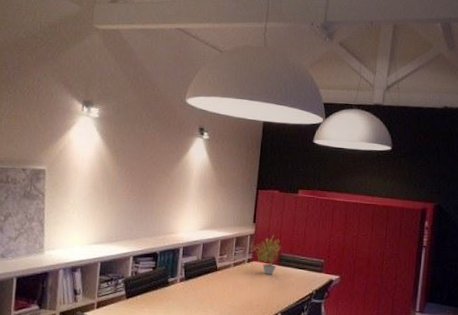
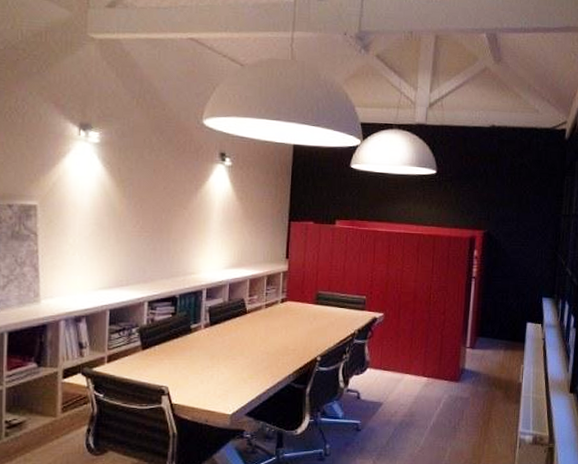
potted plant: present [253,235,281,275] -> none [286,271,318,316]

